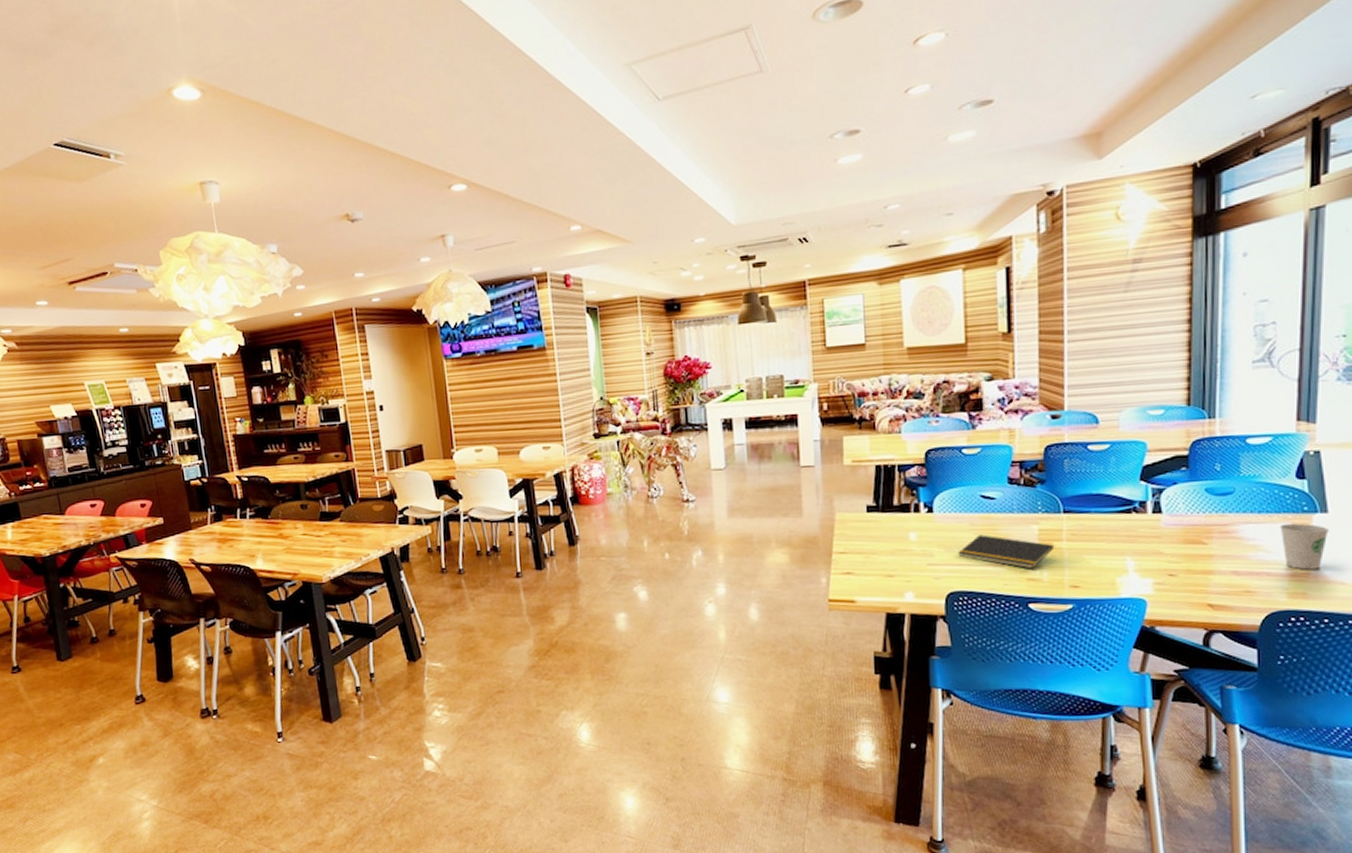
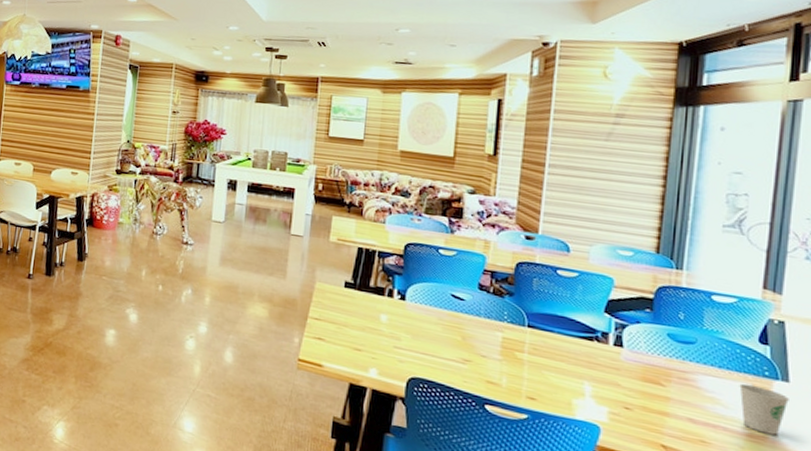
notepad: present [958,534,1055,569] -> none [423,330,516,373]

